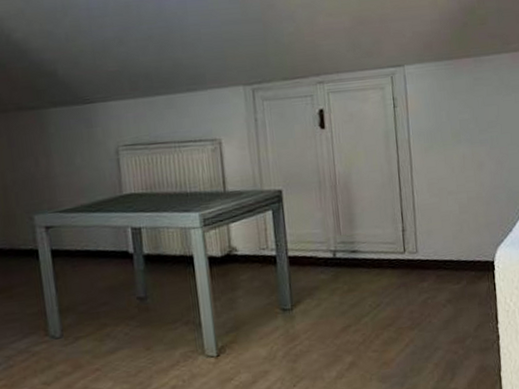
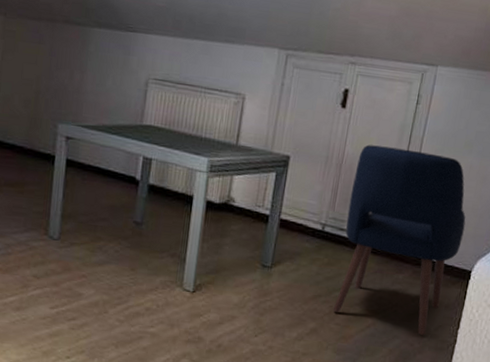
chair: none [351,152,477,340] -> present [333,144,466,335]

